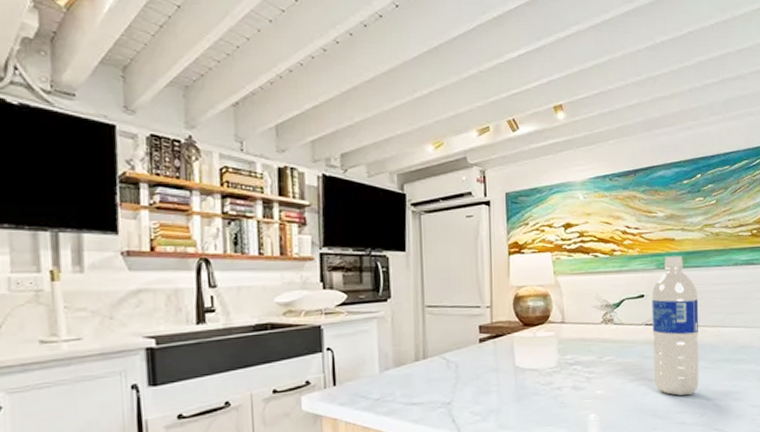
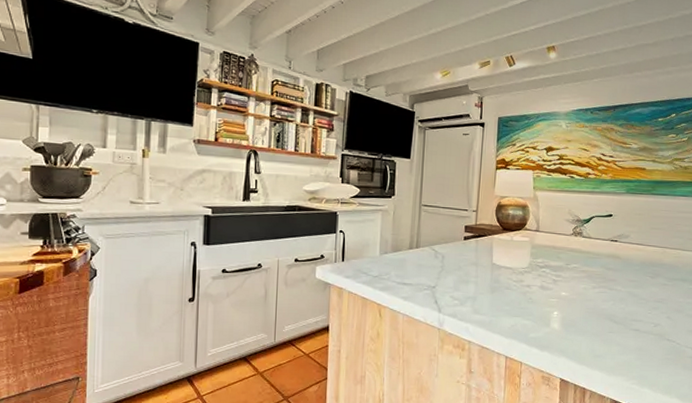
water bottle: present [652,256,699,396] -> none [614,183,663,307]

